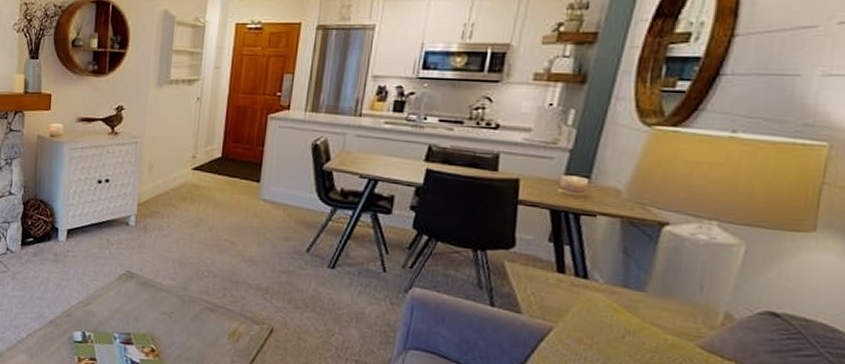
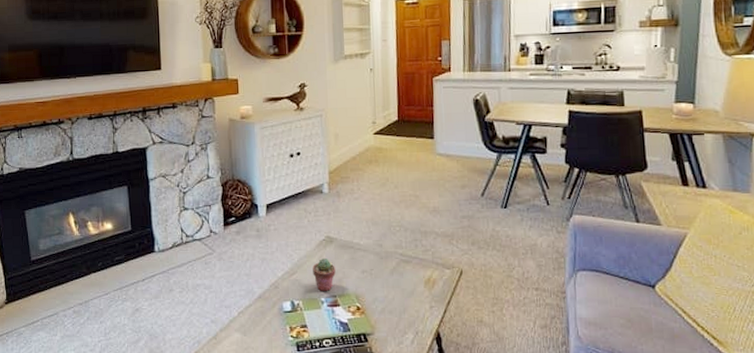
potted succulent: none [108,293,133,328] -> present [313,259,336,292]

